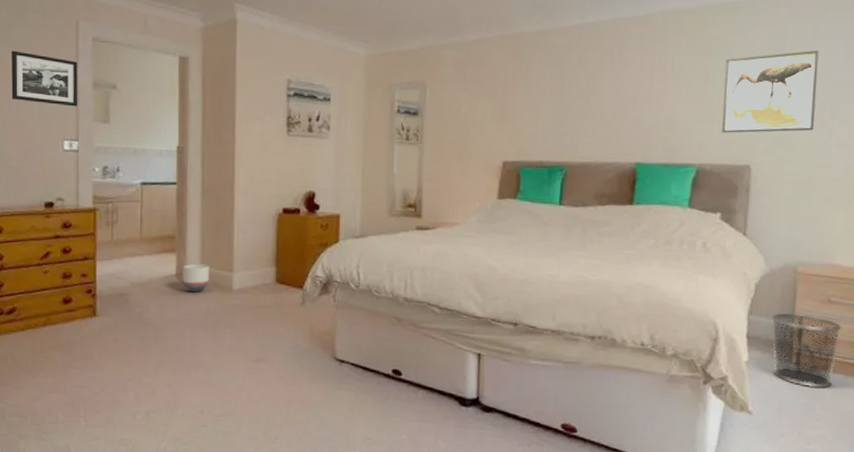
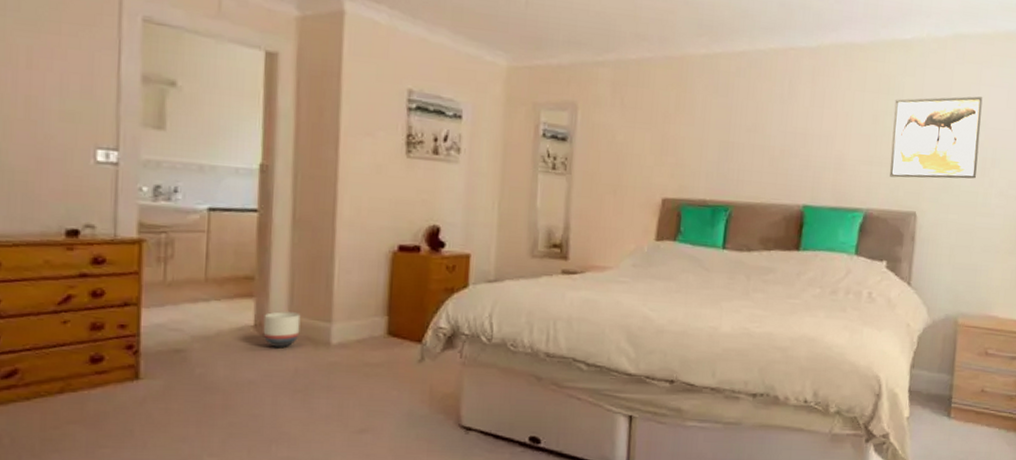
picture frame: present [11,50,78,107] -> none [18,25,120,106]
waste bin: present [771,313,842,388] -> none [932,366,997,442]

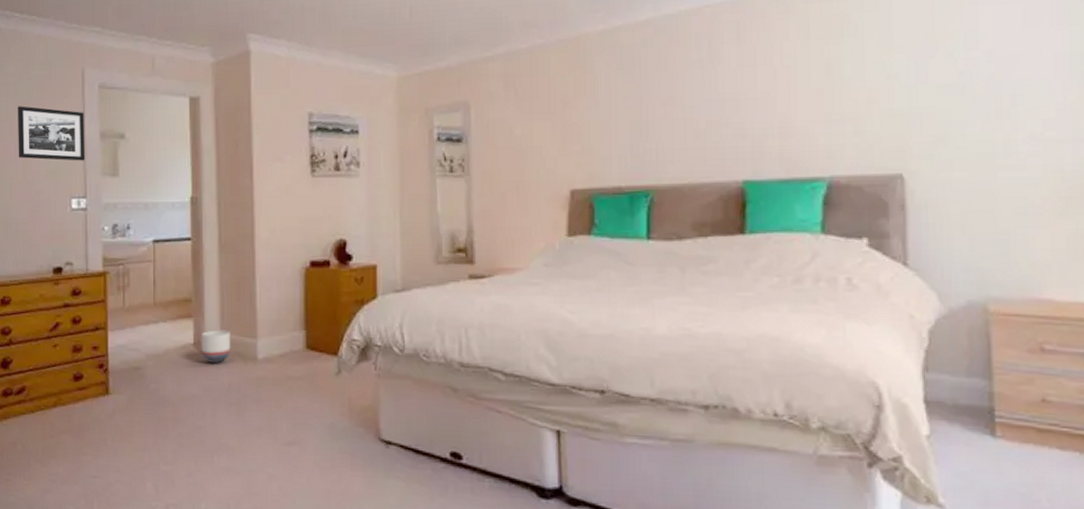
picture frame: none [18,25,120,106] -> present [18,106,86,161]
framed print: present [890,96,983,179] -> none [853,20,988,135]

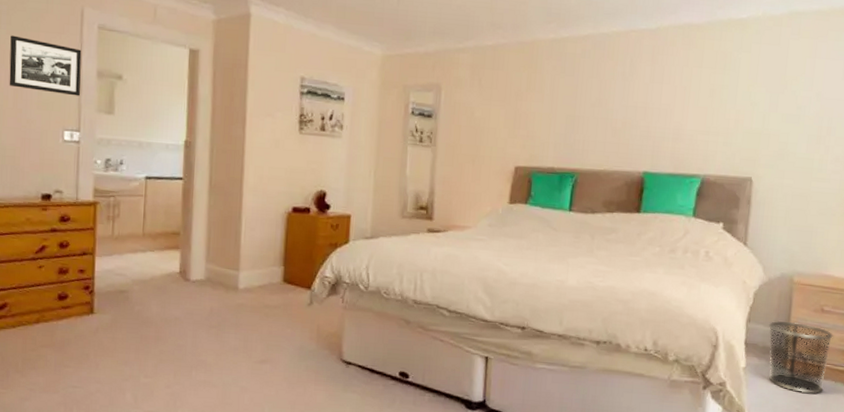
planter: present [201,330,231,363] -> none [186,261,215,291]
waste bin: none [957,368,1066,471] -> present [768,321,833,394]

